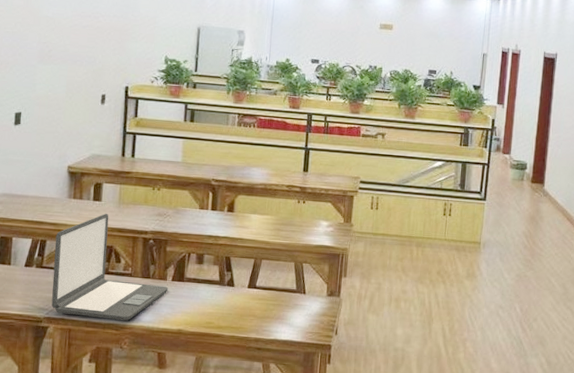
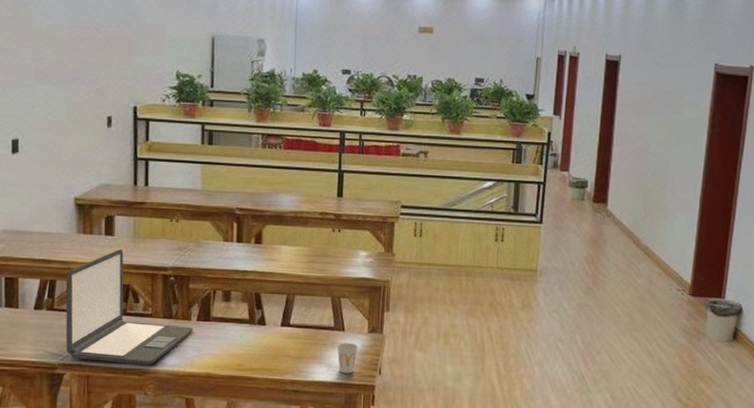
cup: none [298,304,318,334] -> present [337,342,359,374]

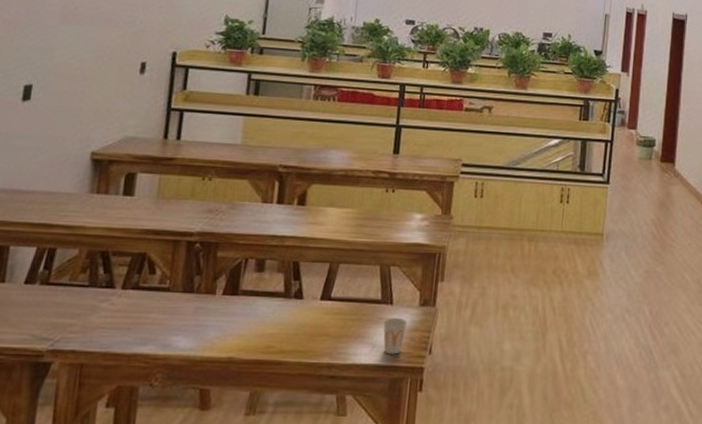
laptop: present [65,249,194,366] -> none [58,212,218,350]

